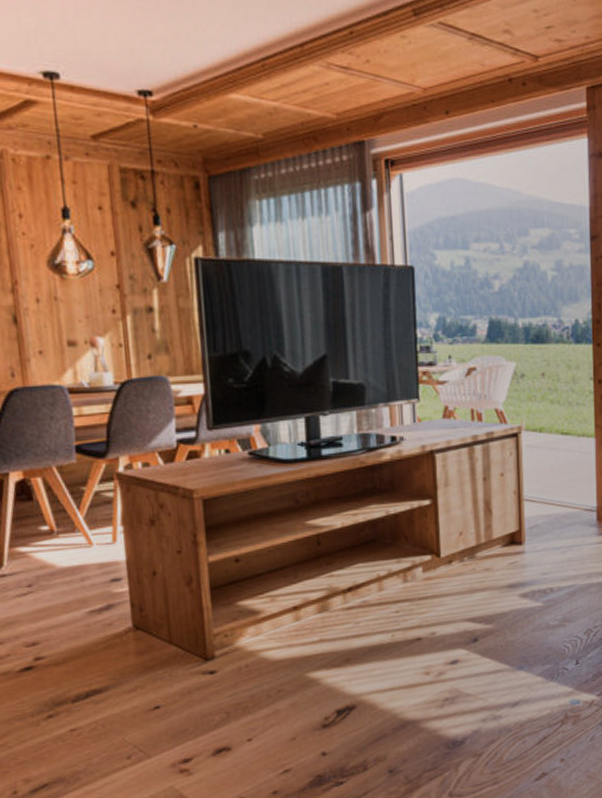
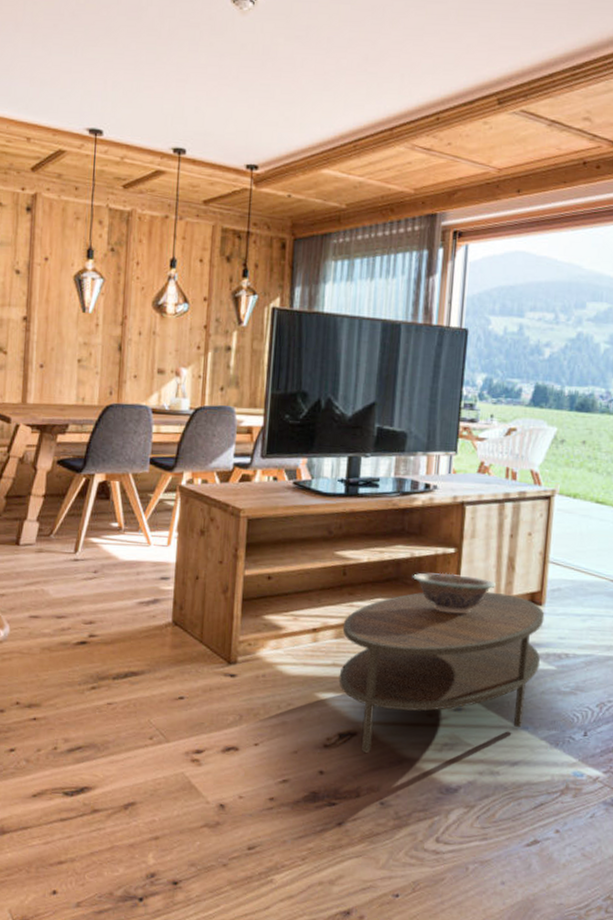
coffee table: none [325,538,528,725] -> present [338,591,545,754]
decorative bowl: none [390,525,476,567] -> present [412,572,497,614]

